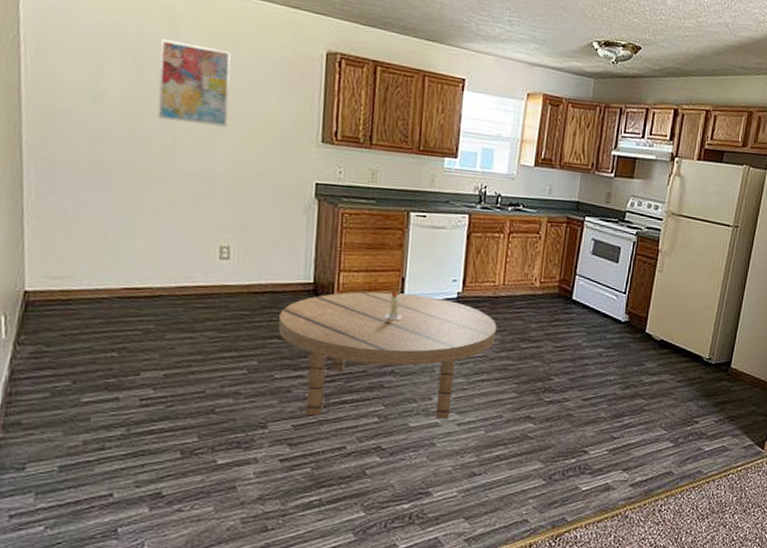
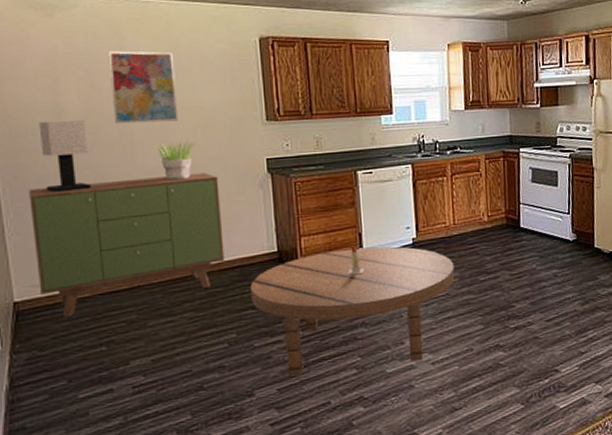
sideboard: none [53,173,262,316] -> present [29,172,225,317]
table lamp: none [74,102,126,184] -> present [38,120,91,192]
potted plant: none [195,147,244,191] -> present [152,141,197,181]

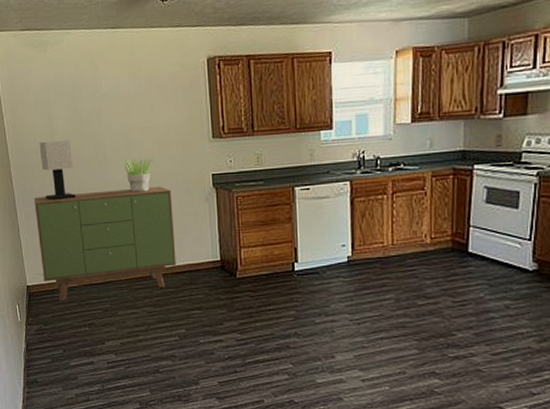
wall art: present [108,51,179,125] -> none [86,77,140,144]
dining table: present [251,246,455,377] -> none [197,260,390,375]

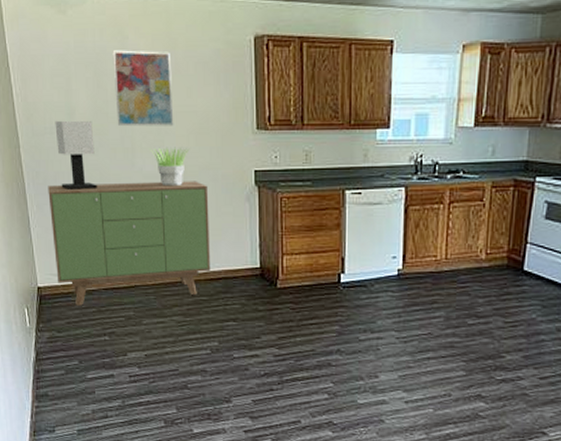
wall art: none [86,77,140,144] -> present [112,50,174,127]

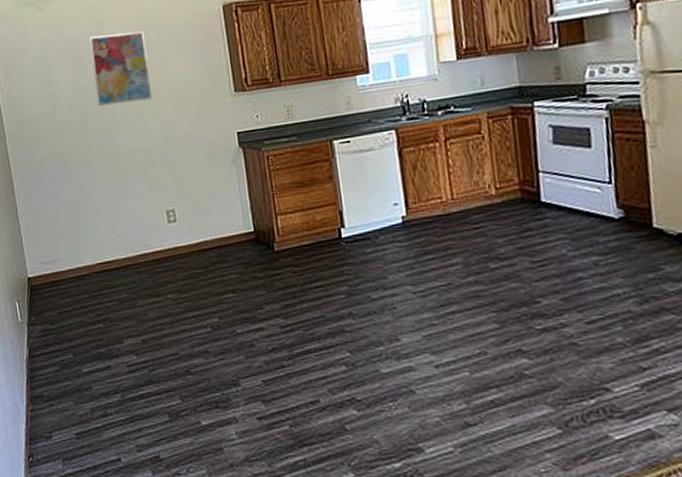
sideboard: present [48,181,211,306] -> none [34,150,203,294]
table lamp: present [55,120,97,190] -> none [38,105,82,175]
potted plant: present [149,147,190,187] -> none [130,119,171,160]

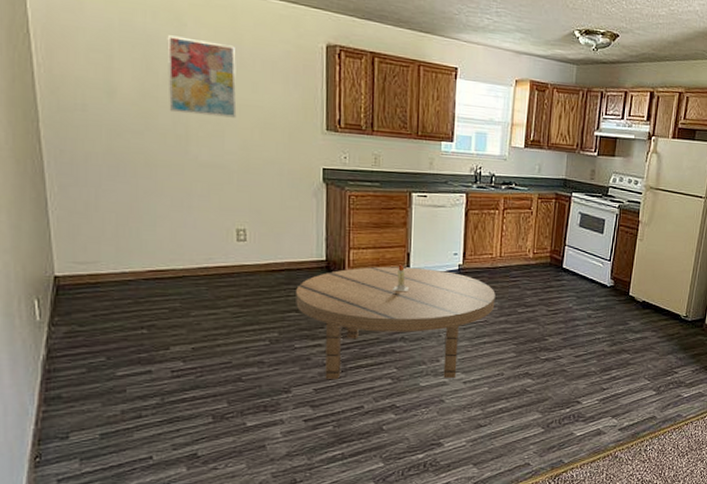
dining table: none [229,225,458,368] -> present [296,264,496,379]

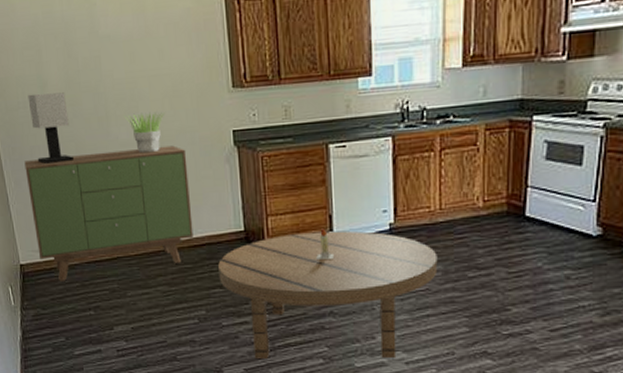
sideboard: none [75,166,273,297] -> present [24,145,194,281]
table lamp: none [89,97,140,174] -> present [27,92,73,164]
wall art: present [167,35,237,118] -> none [81,15,147,96]
potted plant: none [207,137,254,178] -> present [124,112,165,154]

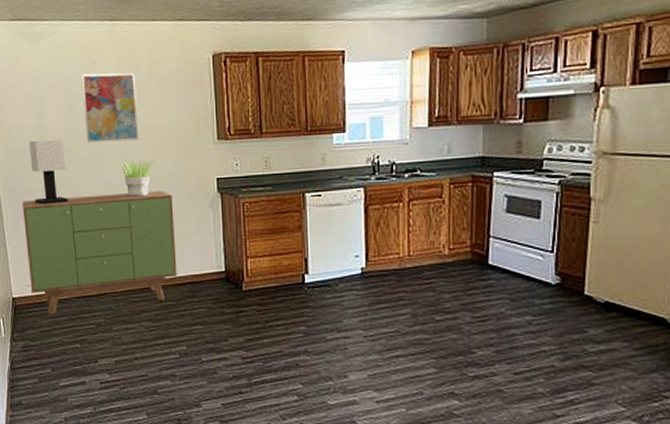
wall art: none [81,15,147,96] -> present [81,73,139,144]
dining table: present [218,228,438,358] -> none [200,271,407,396]

